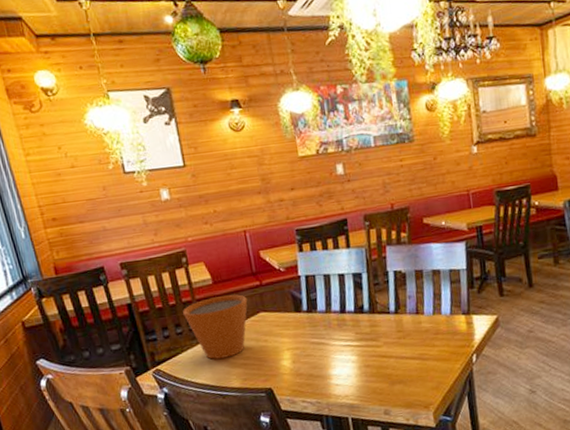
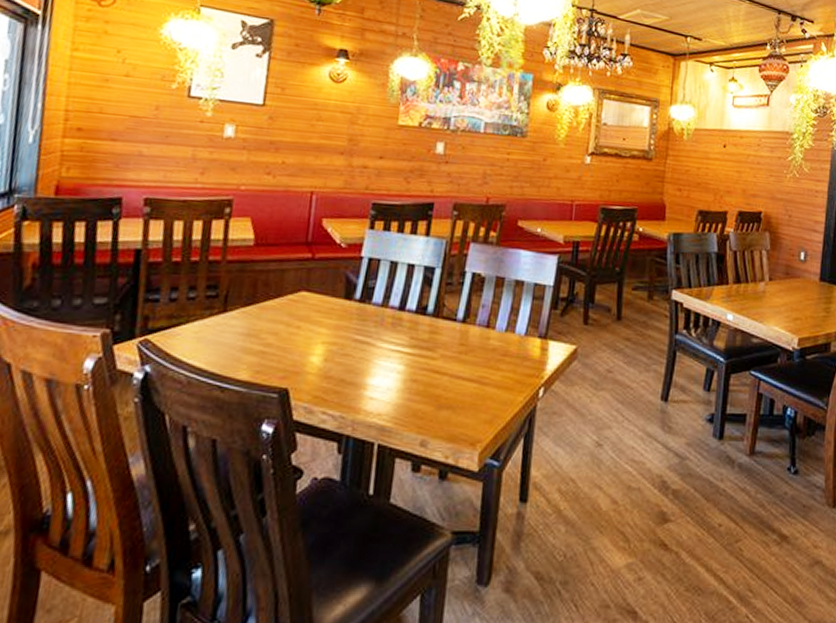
flower pot: present [183,294,248,359] -> none [204,262,291,340]

